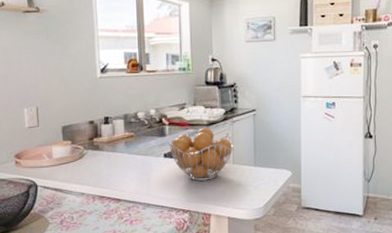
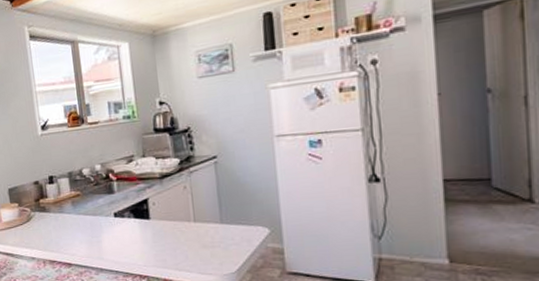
fruit basket: present [168,128,234,181] -> none [118,181,194,242]

